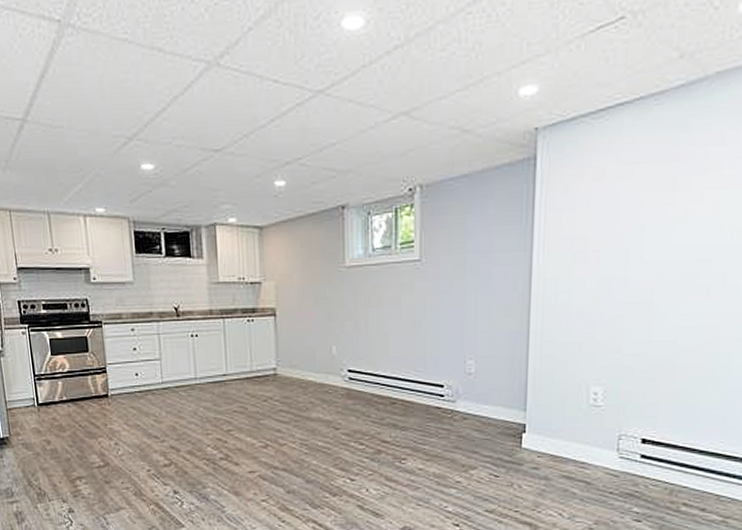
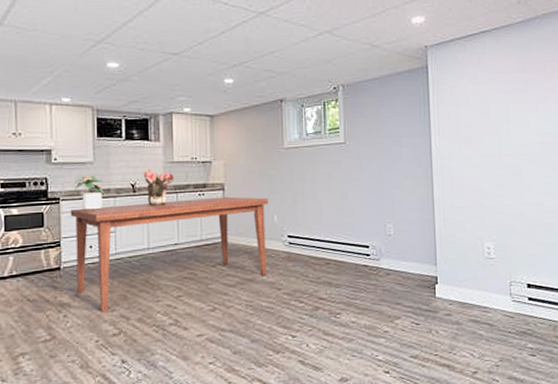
dining table: none [113,323,326,442] -> present [70,196,268,312]
potted plant: none [116,297,149,335] -> present [75,175,107,210]
bouquet: none [186,290,222,332] -> present [143,169,176,206]

